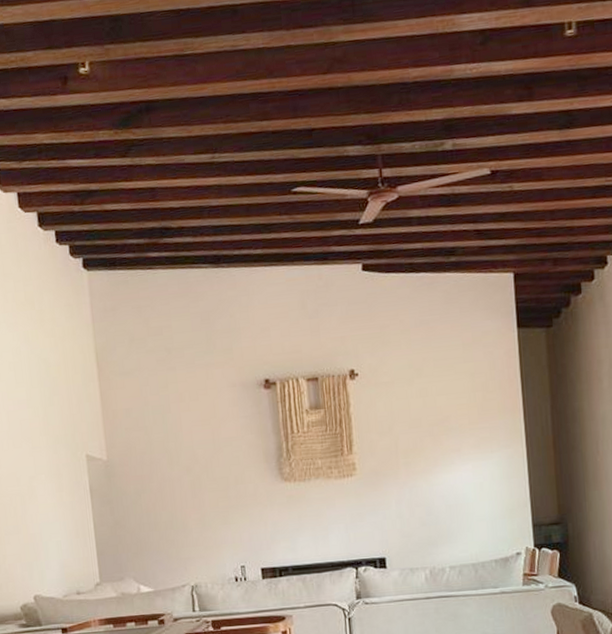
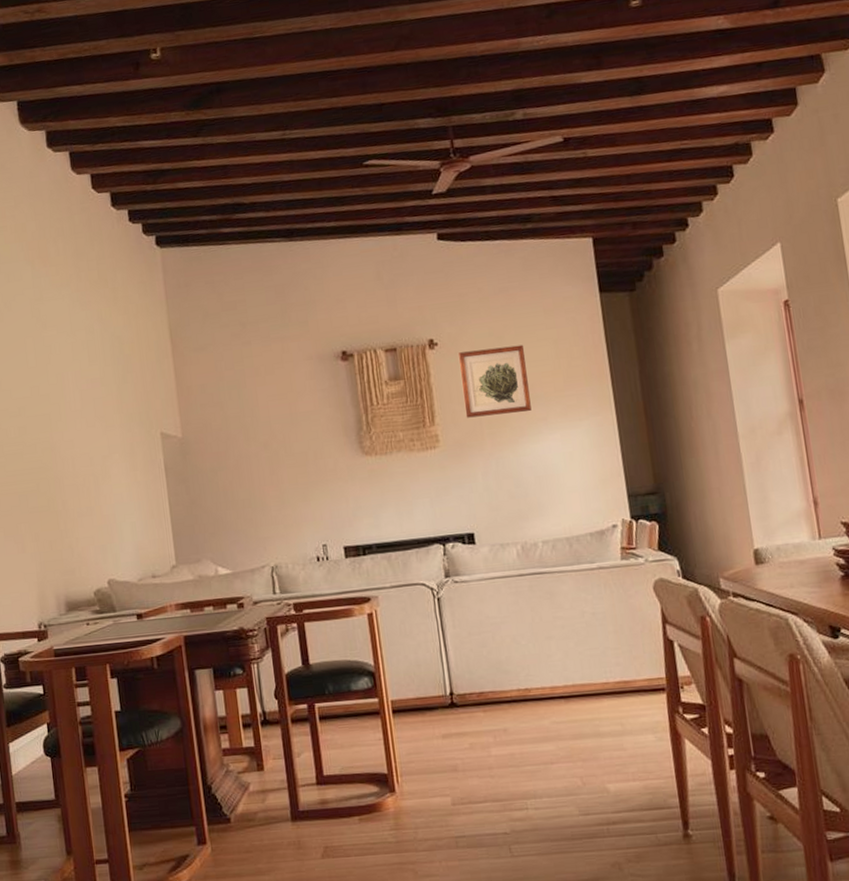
wall art: none [378,377,446,448] -> present [458,344,532,418]

